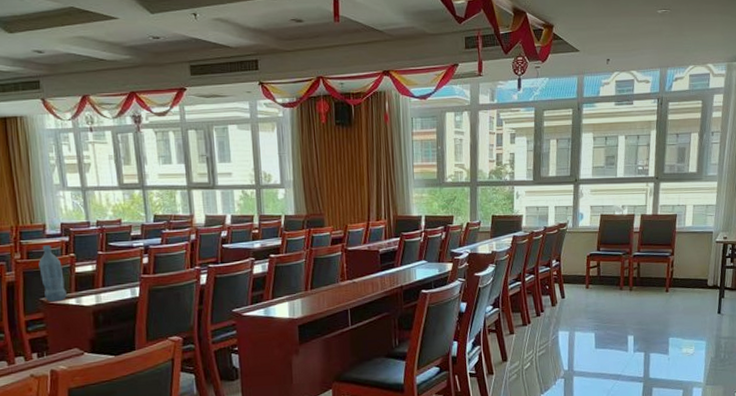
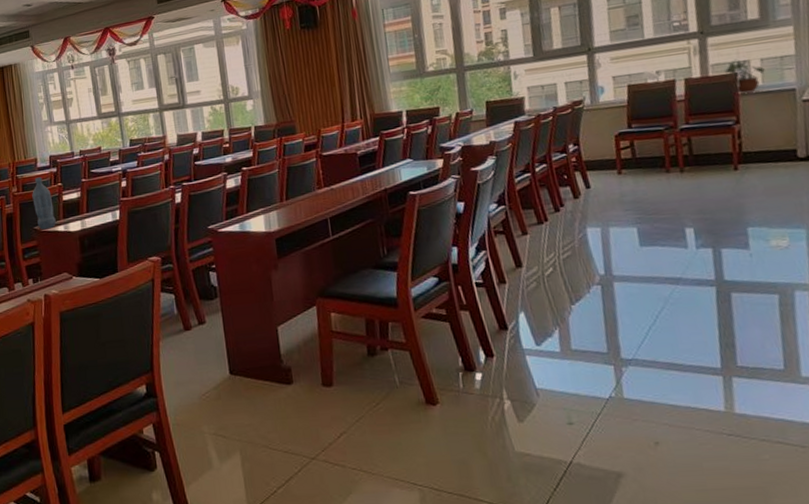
potted plant: none [668,203,695,232] -> present [724,59,765,94]

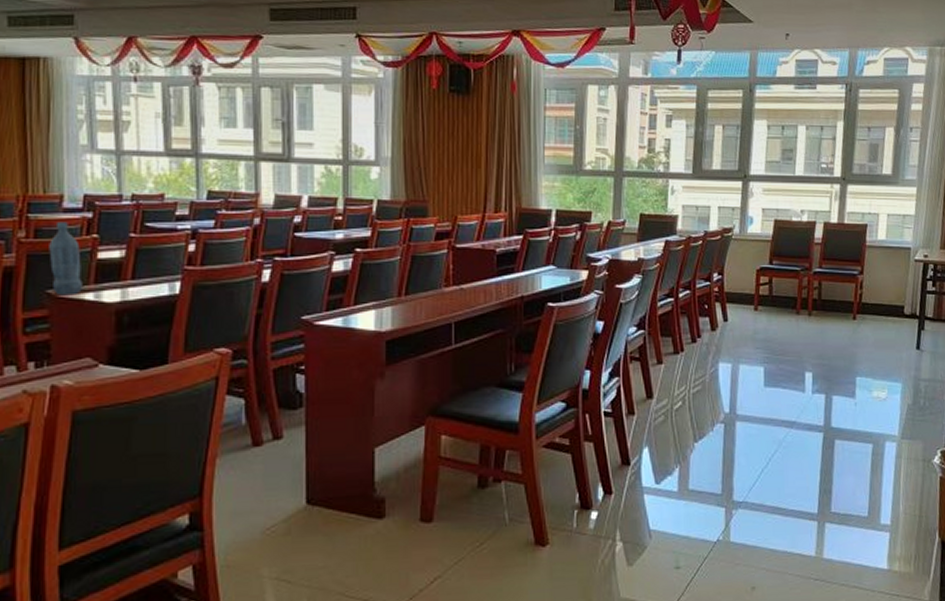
potted plant: present [724,59,765,94] -> none [857,210,890,246]

